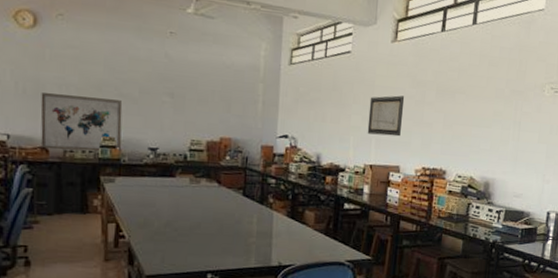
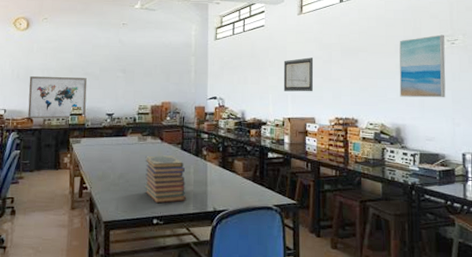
book stack: none [196,201,248,257] -> present [144,155,186,204]
wall art: none [493,80,549,152] -> present [399,34,446,98]

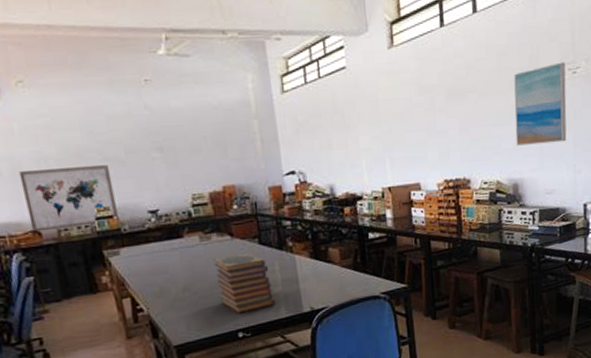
wall art: present [283,57,314,92] -> none [375,106,415,154]

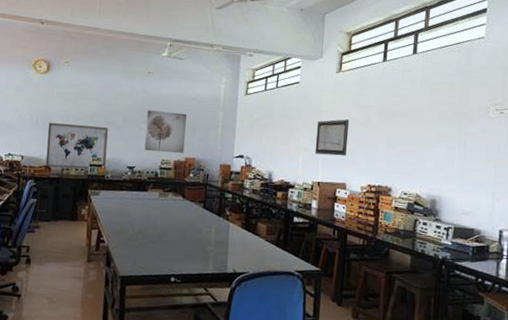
wall art: none [156,129,219,187] -> present [144,110,187,153]
book stack: present [213,253,275,314] -> none [163,212,207,262]
wall art: none [375,106,415,154] -> present [314,119,350,156]
wall art: present [514,62,567,146] -> none [439,102,493,171]

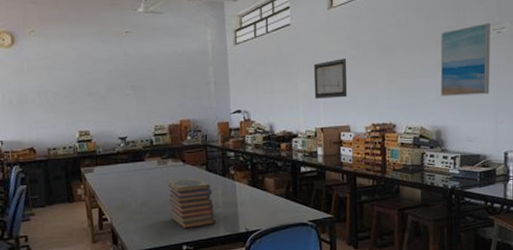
wall art: present [45,123,109,170] -> none [24,99,96,150]
wall art: present [144,110,187,153] -> none [131,72,178,119]
book stack: none [163,212,207,262] -> present [167,178,216,229]
wall art: none [439,102,493,171] -> present [440,23,490,96]

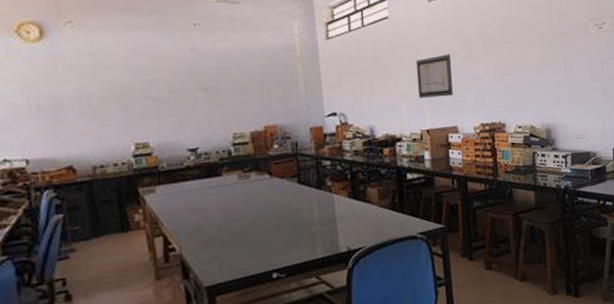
book stack: present [167,178,216,229] -> none [251,192,312,254]
wall art: present [440,23,490,96] -> none [545,18,595,93]

